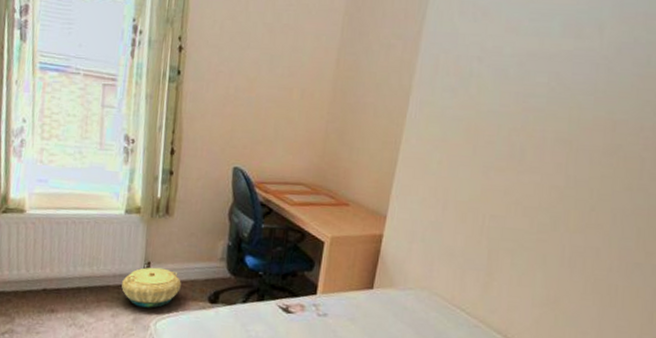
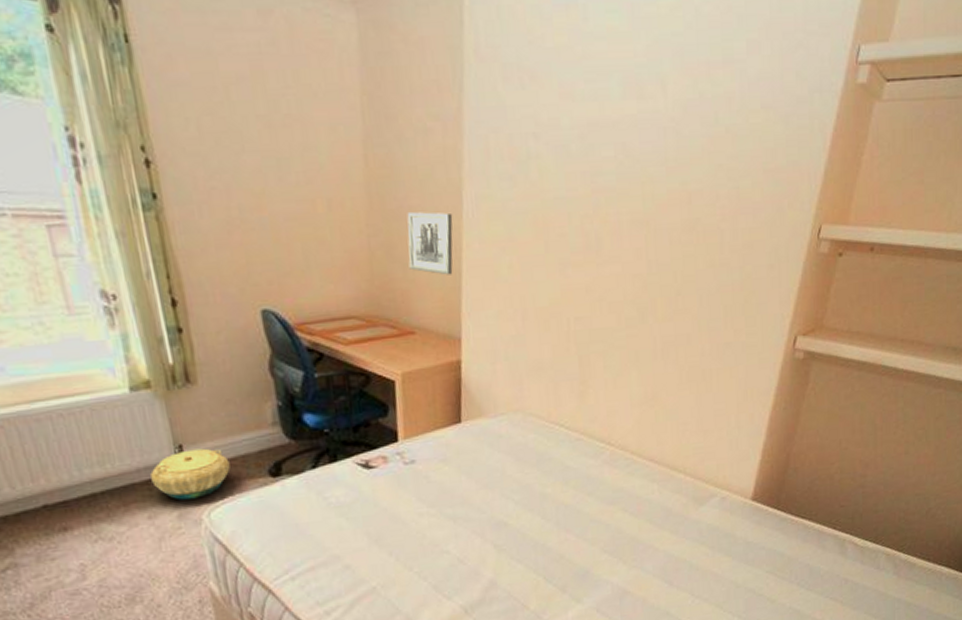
wall art: none [354,108,398,162] -> present [407,212,453,275]

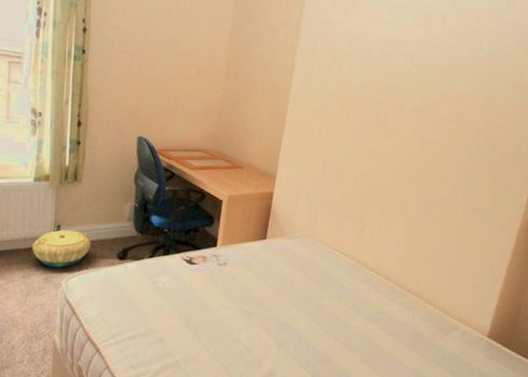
wall art: present [407,212,453,275] -> none [247,84,284,130]

